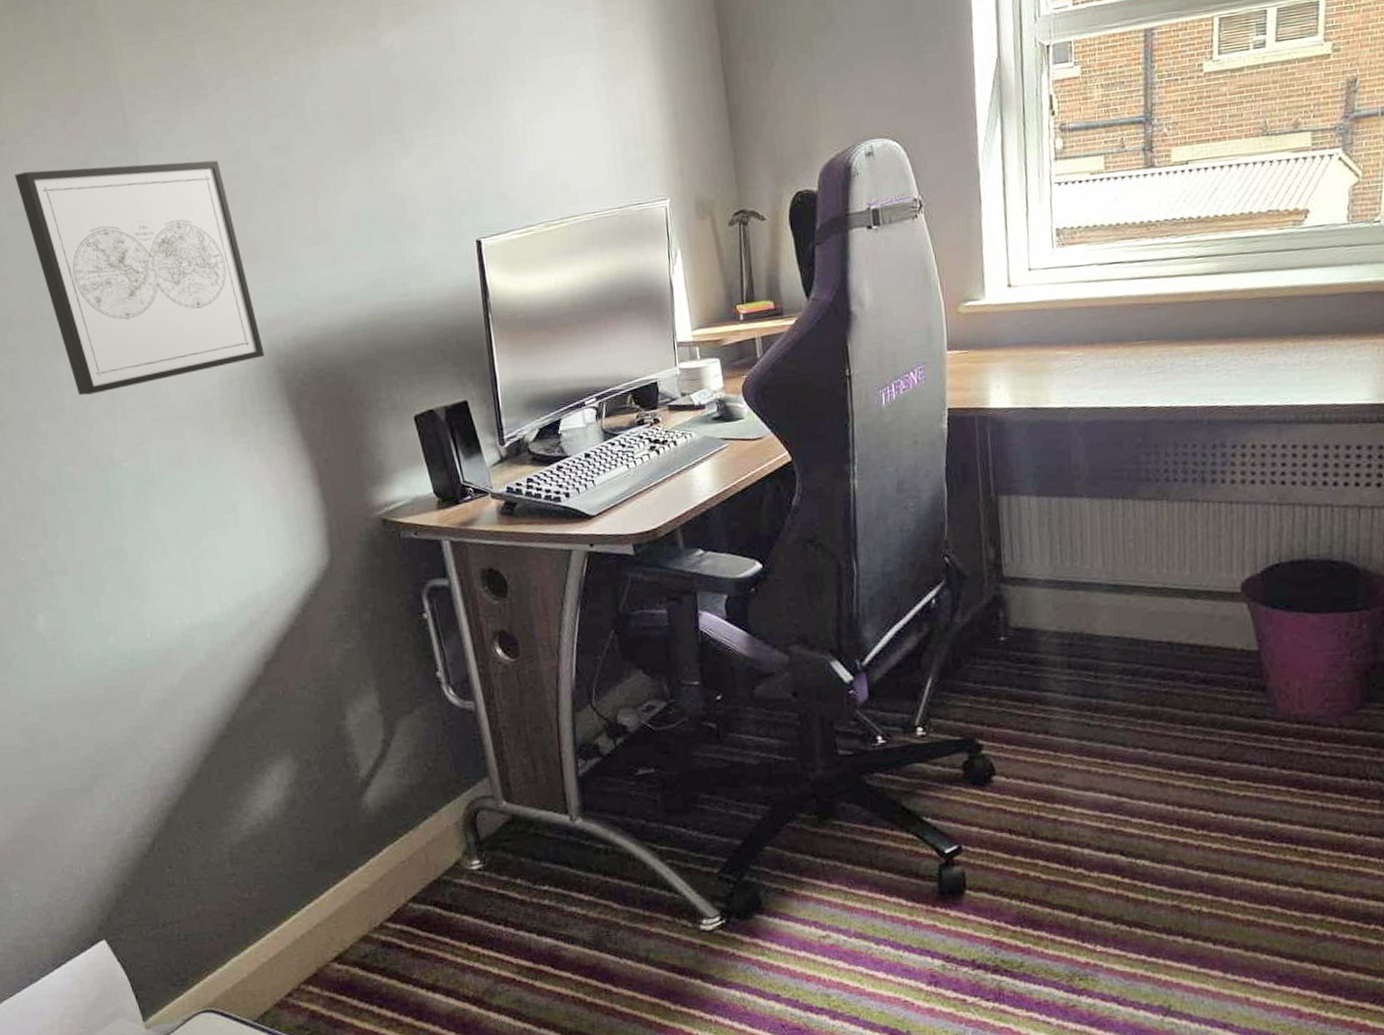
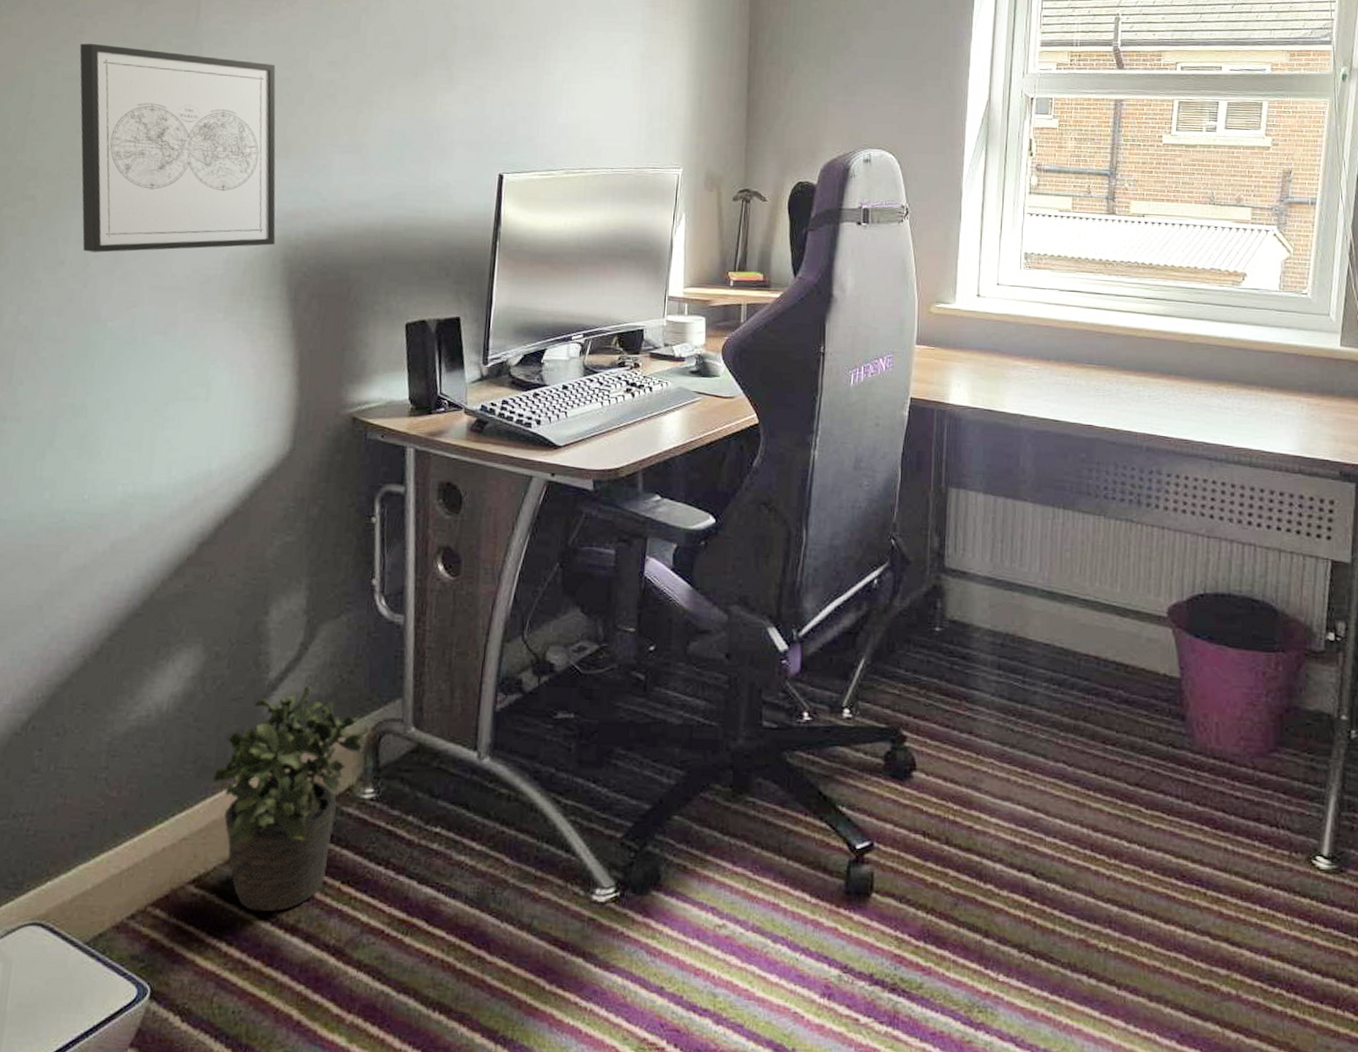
potted plant: none [331,778,464,977] -> present [213,686,369,913]

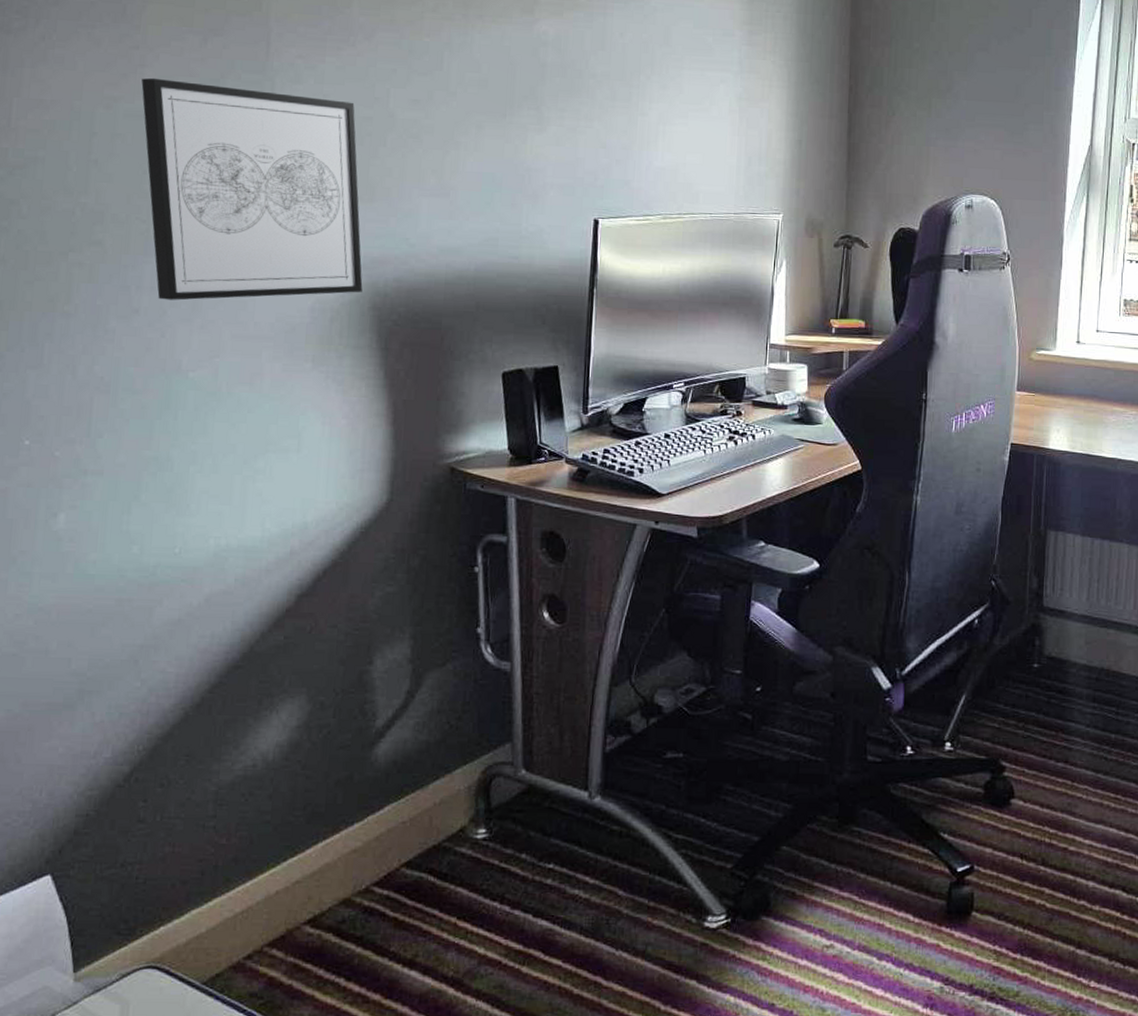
potted plant: present [213,686,369,913] -> none [324,733,479,948]

